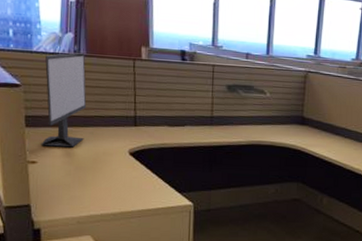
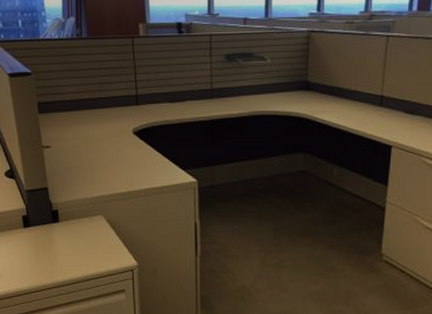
computer monitor: present [41,53,87,148] -> none [52,36,91,131]

